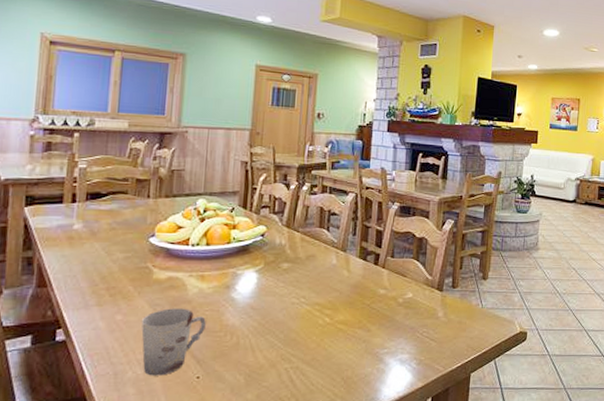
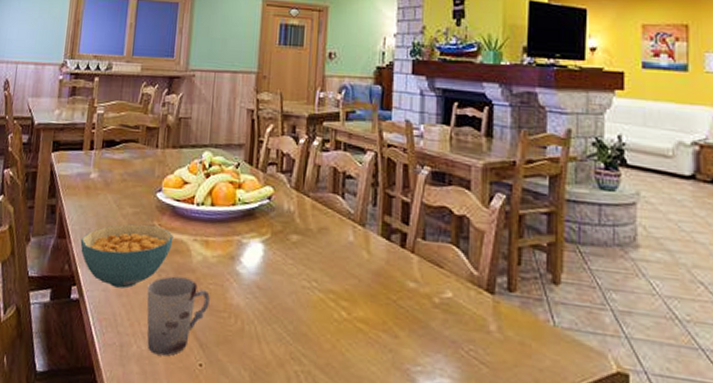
cereal bowl: none [64,266,168,325] -> present [80,223,173,289]

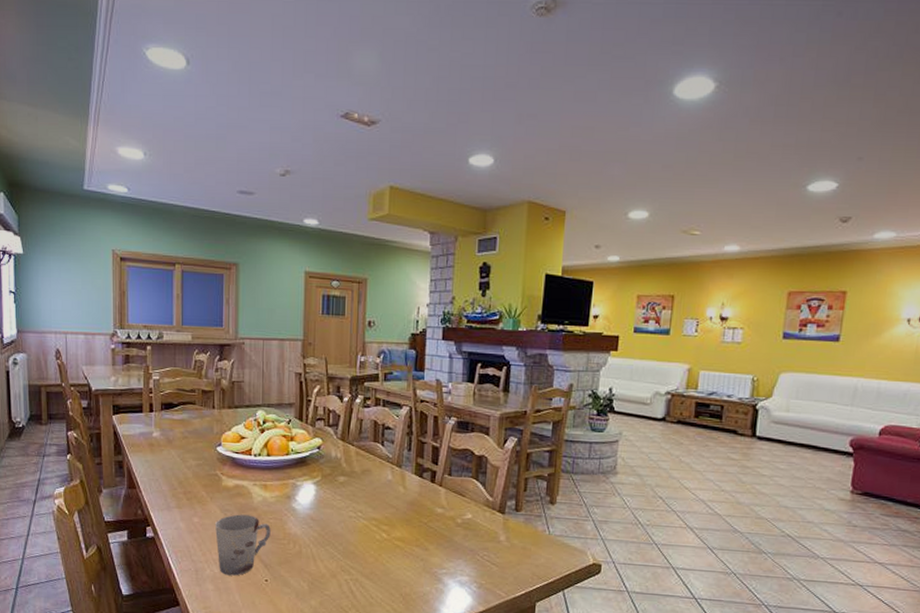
cereal bowl: present [80,223,173,289] -> none [150,473,235,526]

